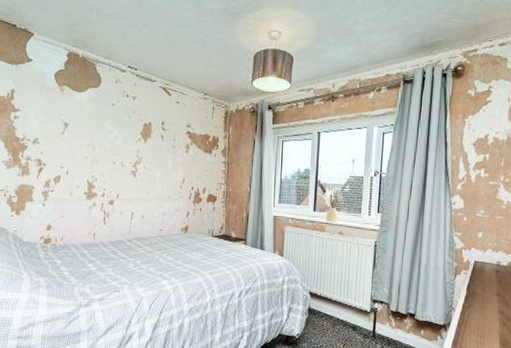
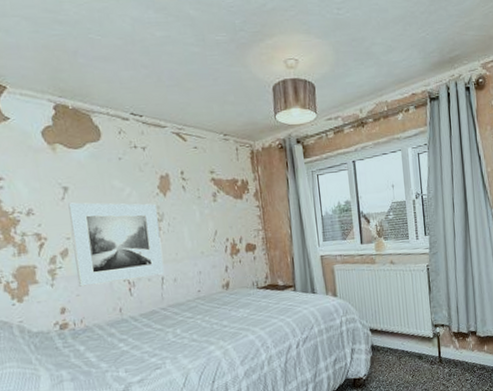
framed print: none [64,137,136,211] -> present [68,202,164,287]

